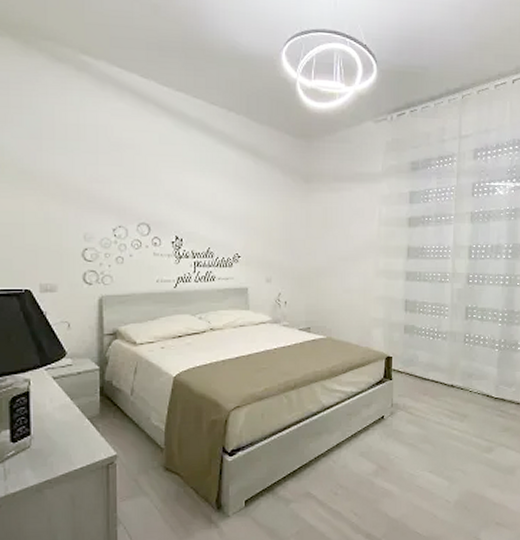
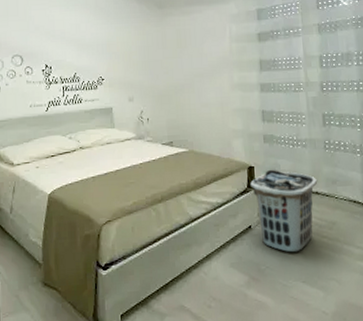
clothes hamper: none [386,360,454,444] -> present [249,169,318,253]

